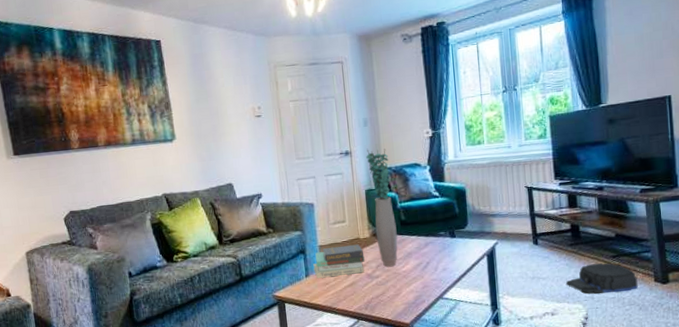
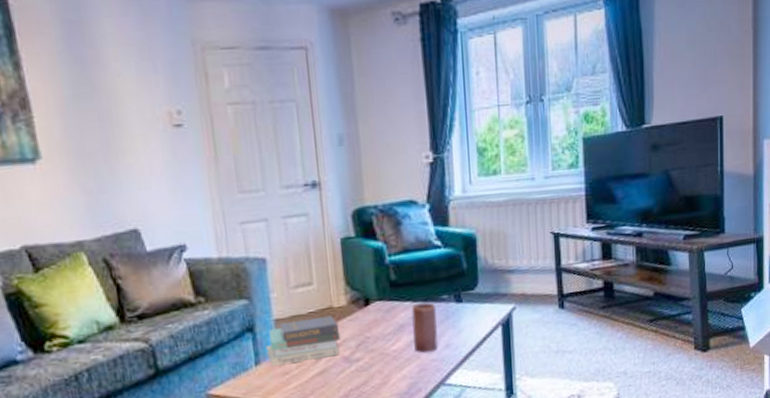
vase: present [366,148,398,268] -> none [342,178,386,347]
candle: none [417,237,437,275] -> present [411,302,438,354]
robot vacuum: present [566,263,638,294] -> none [596,328,676,369]

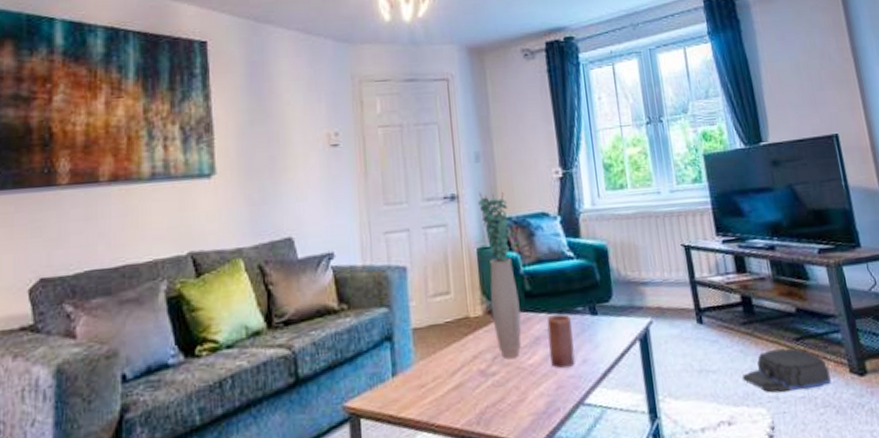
books: present [266,315,341,367] -> none [403,325,477,379]
vase: none [342,178,386,347] -> present [478,191,522,360]
robot vacuum: none [596,328,676,369] -> present [742,348,831,393]

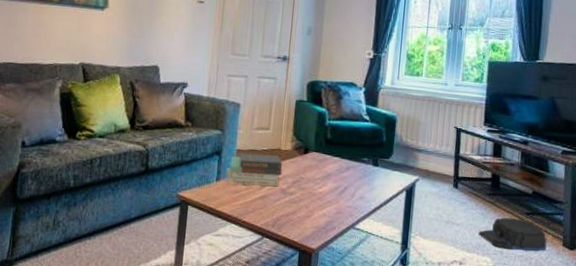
books: none [403,325,477,379] -> present [226,153,283,187]
vase: present [478,191,522,360] -> none [298,57,326,186]
candle: present [546,314,575,369] -> none [335,160,357,201]

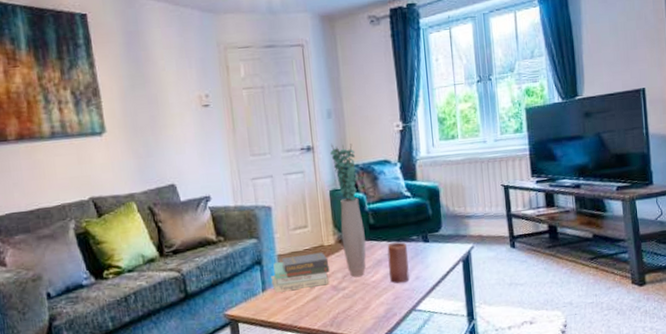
vase: none [298,57,326,186] -> present [330,143,367,278]
candle: none [335,160,357,201] -> present [387,242,410,284]
robot vacuum: present [479,217,547,251] -> none [544,265,616,300]

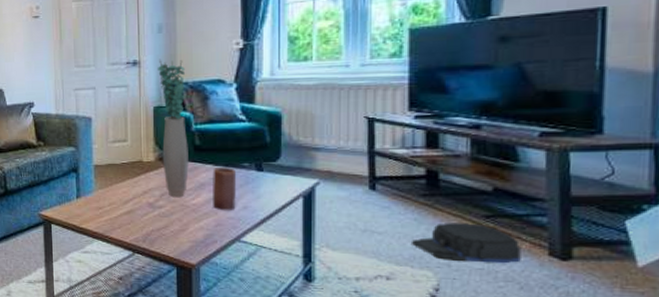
books: present [271,252,330,293] -> none [86,168,147,202]
robot vacuum: none [544,265,616,300] -> present [412,223,521,263]

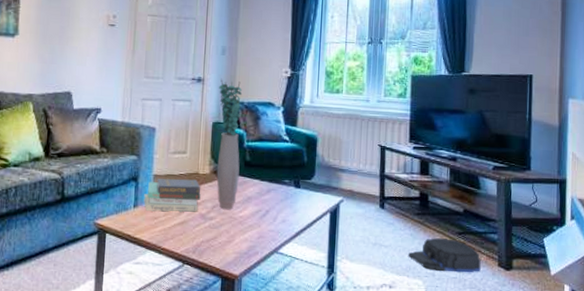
books: none [86,168,147,202] -> present [143,178,201,212]
candle: present [213,168,236,211] -> none [257,183,278,224]

